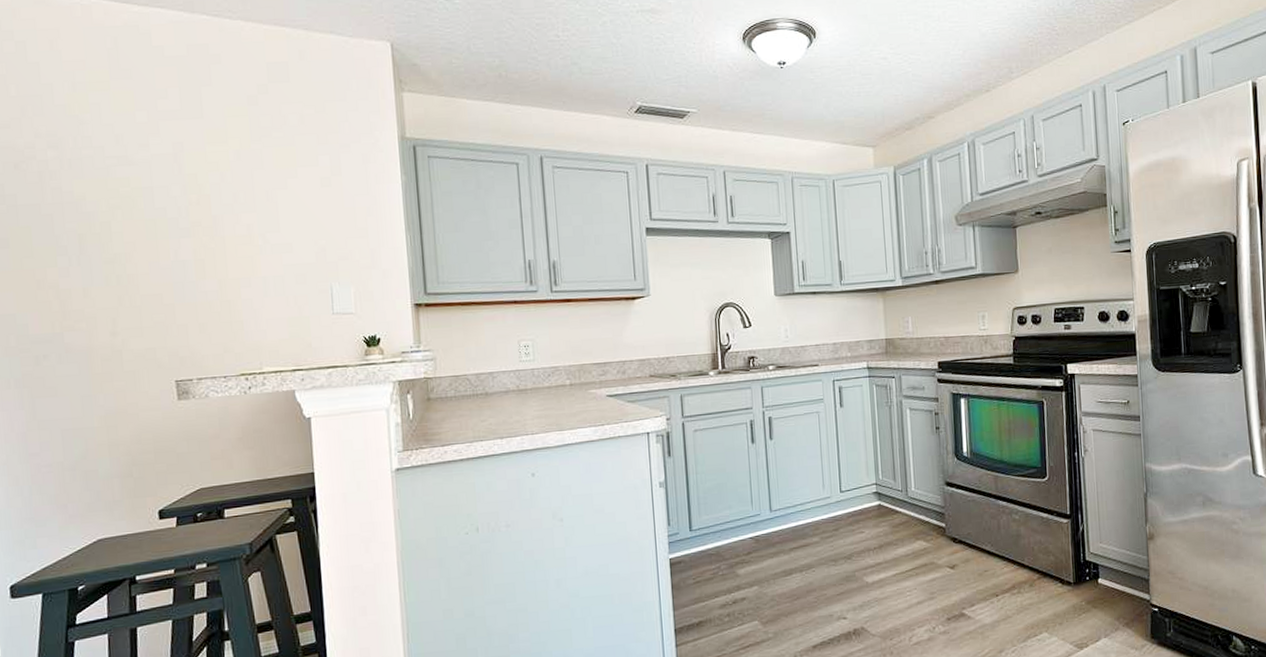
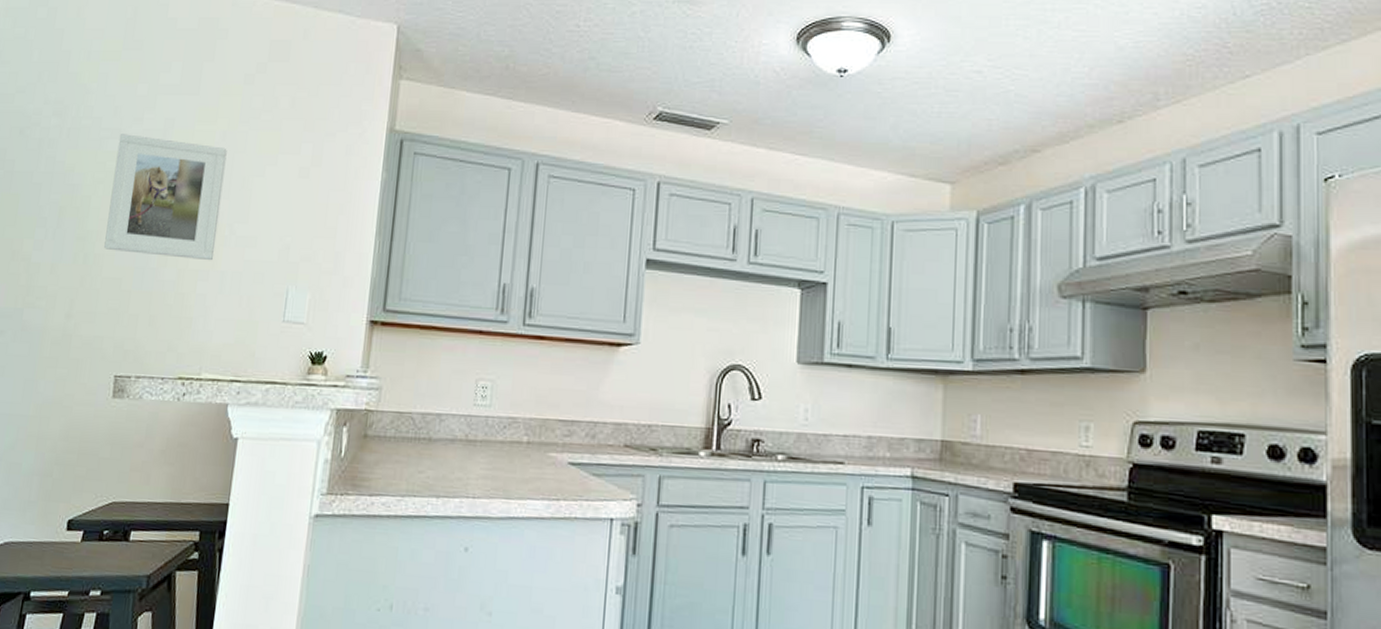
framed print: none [127,160,253,270] -> present [104,134,227,261]

